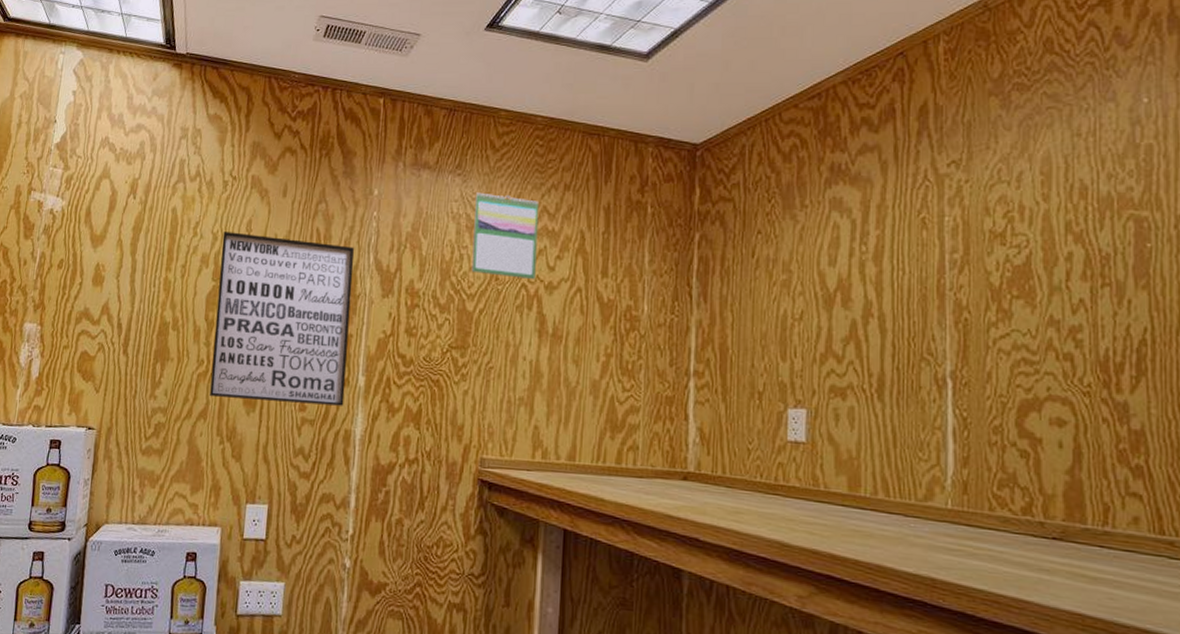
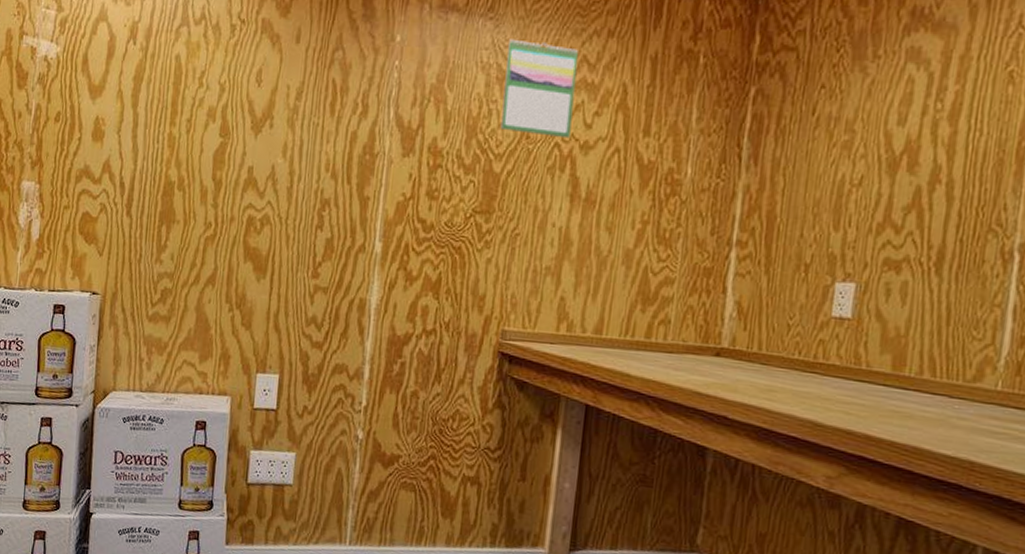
wall art: present [209,231,355,406] -> none [218,82,374,274]

